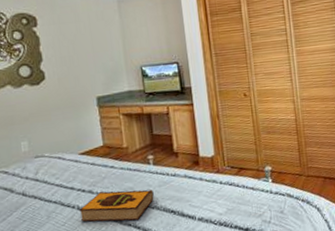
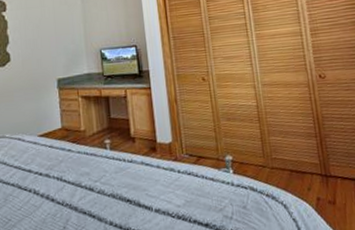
hardback book: present [79,189,154,222] -> none [35,175,110,209]

